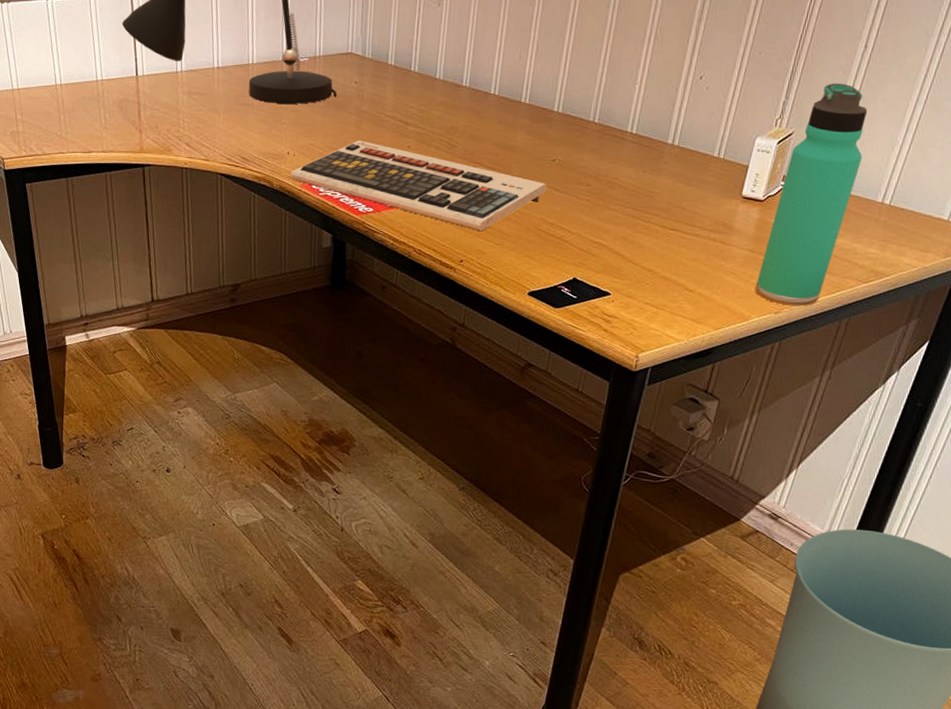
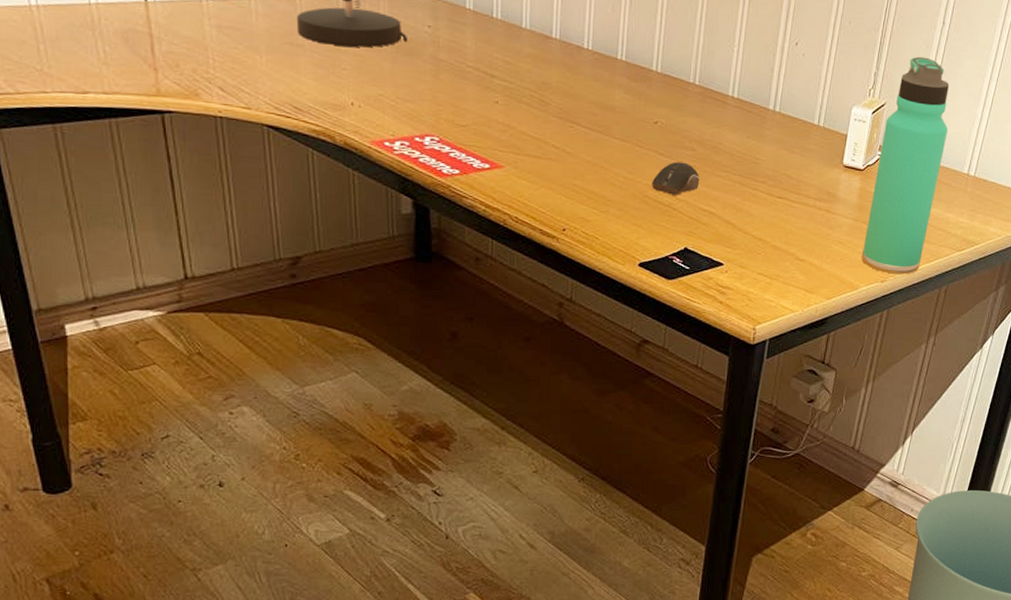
computer keyboard: present [290,140,547,232] -> none [356,92,651,198]
computer mouse: none [546,197,593,228] -> present [652,162,700,195]

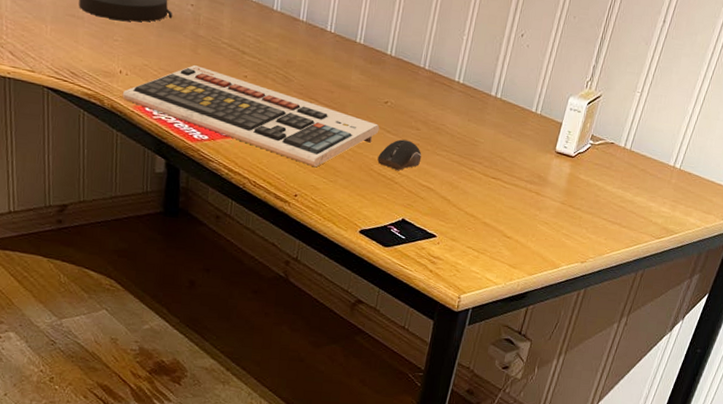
computer keyboard: none [356,92,651,198] -> present [122,65,380,168]
thermos bottle: present [861,56,950,275] -> none [564,52,664,258]

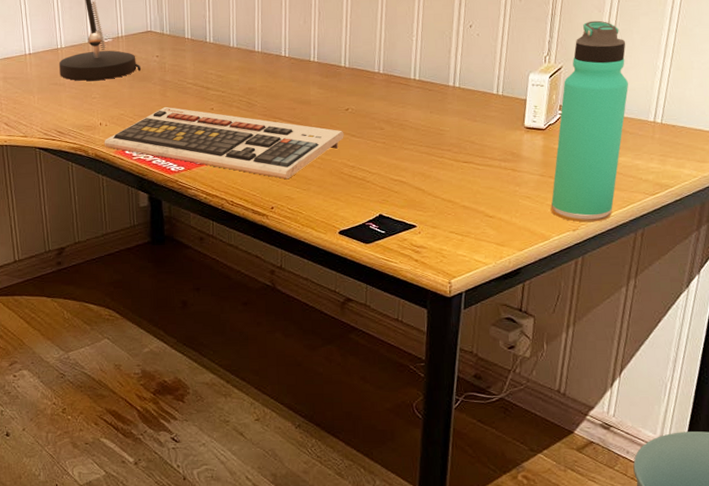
computer mouse: present [377,139,422,170] -> none [346,140,390,170]
thermos bottle: none [564,52,664,258] -> present [550,20,629,223]

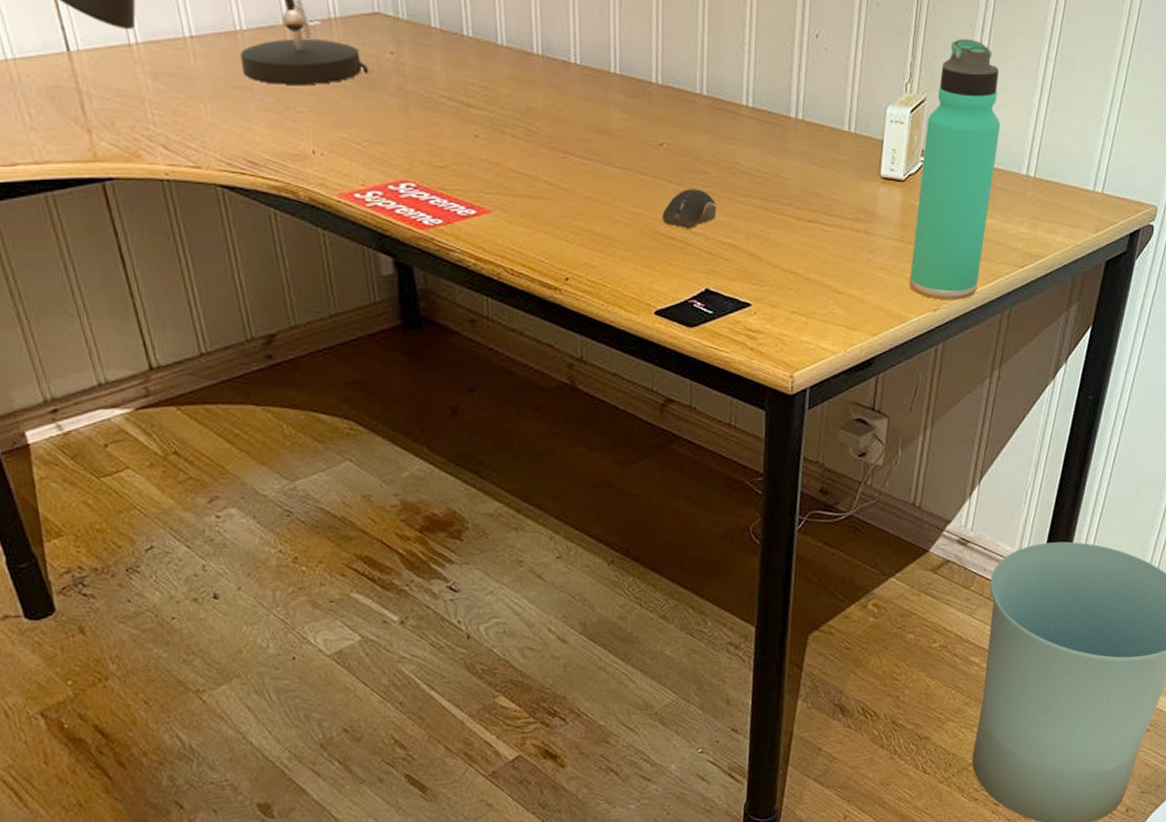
computer keyboard: present [104,107,344,180] -> none [321,131,658,240]
computer mouse: none [346,140,390,170] -> present [662,189,717,228]

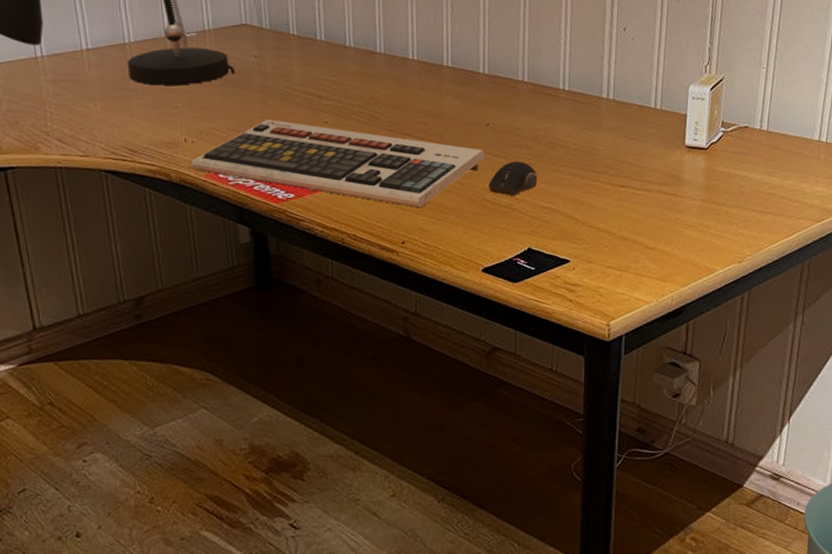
computer keyboard: none [321,131,658,240] -> present [190,120,485,208]
thermos bottle: present [909,39,1001,301] -> none [714,26,793,253]

